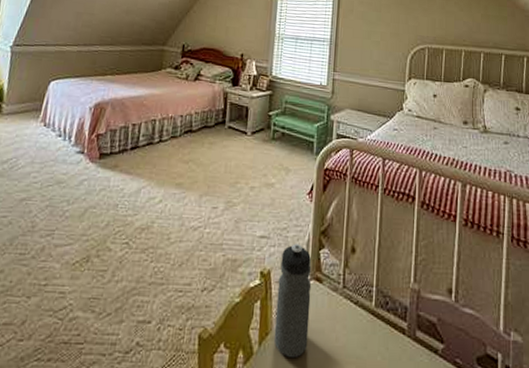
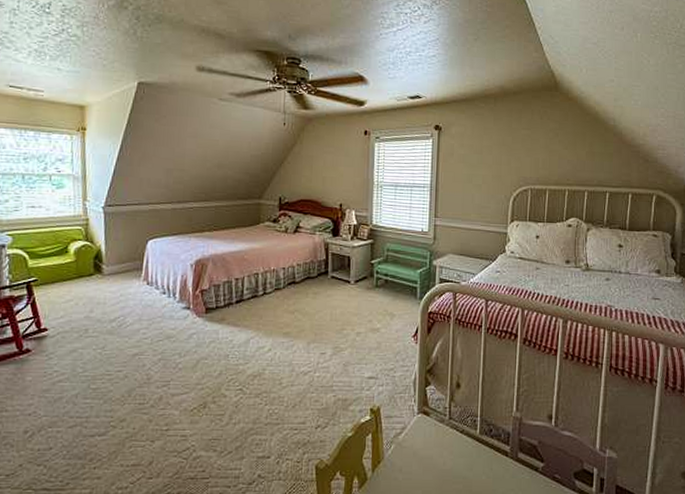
water bottle: present [274,244,312,359] -> none [386,382,419,481]

